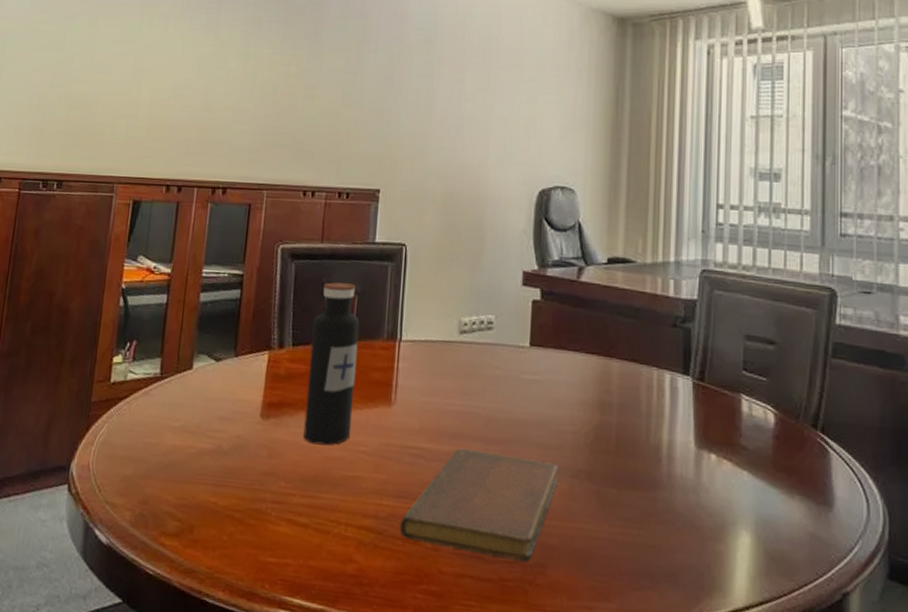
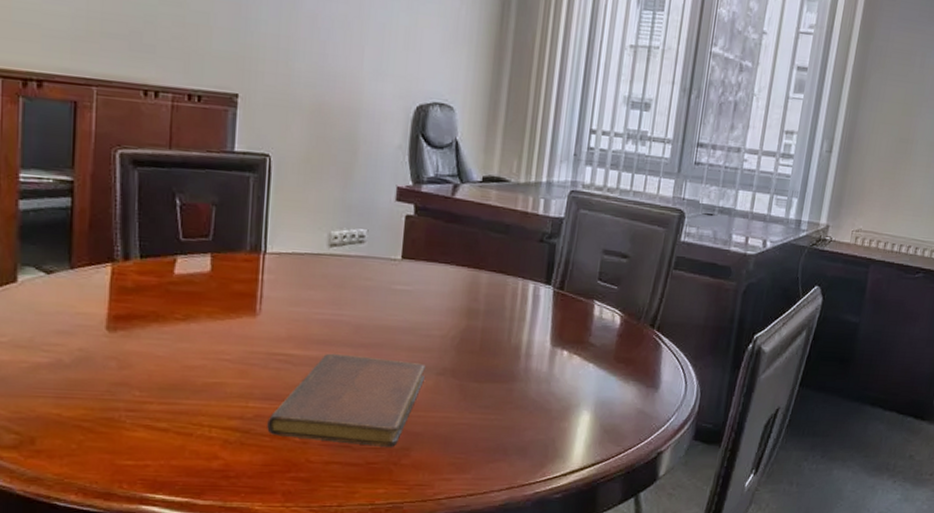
water bottle: present [303,282,360,446] -> none [158,192,219,355]

